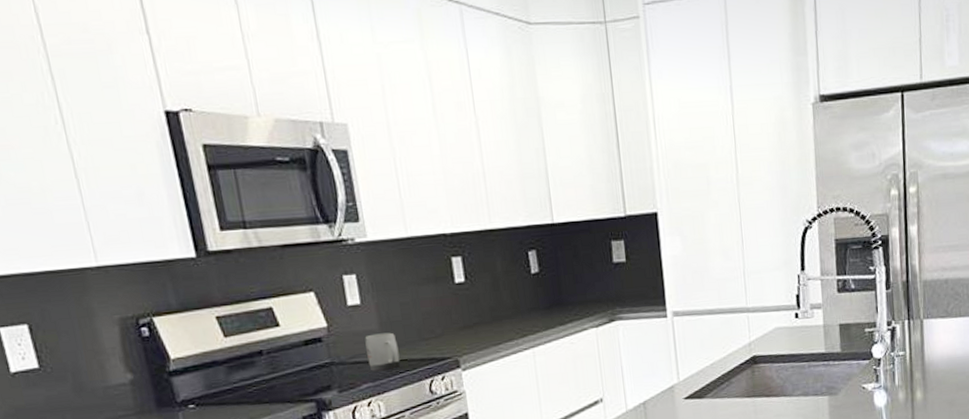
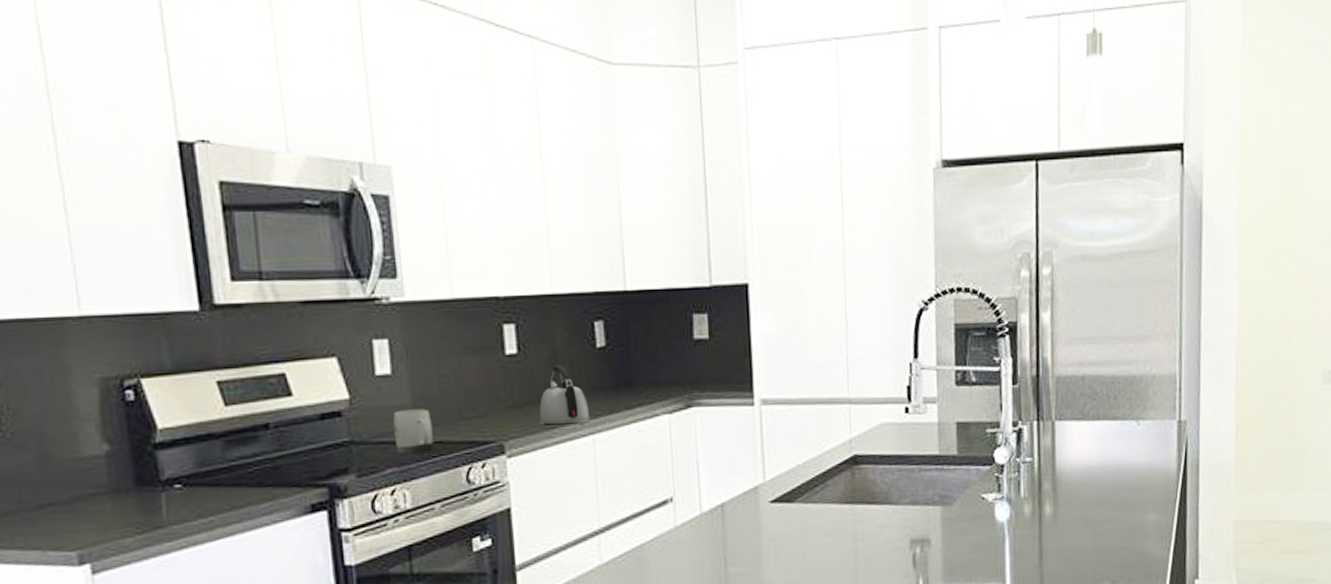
kettle: none [486,290,530,342] -> present [539,364,590,426]

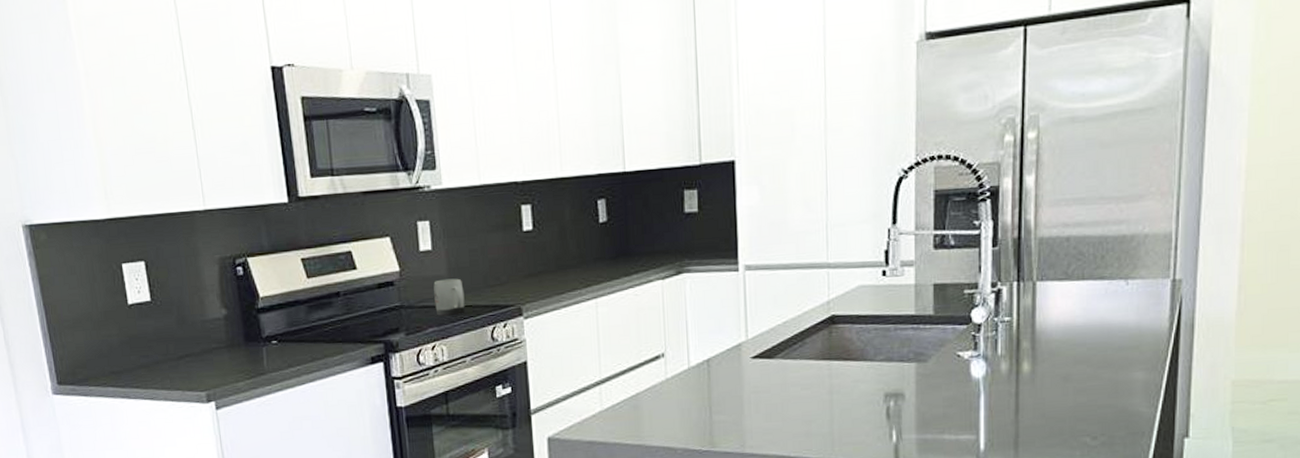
kettle: present [539,364,590,426] -> none [550,238,594,291]

